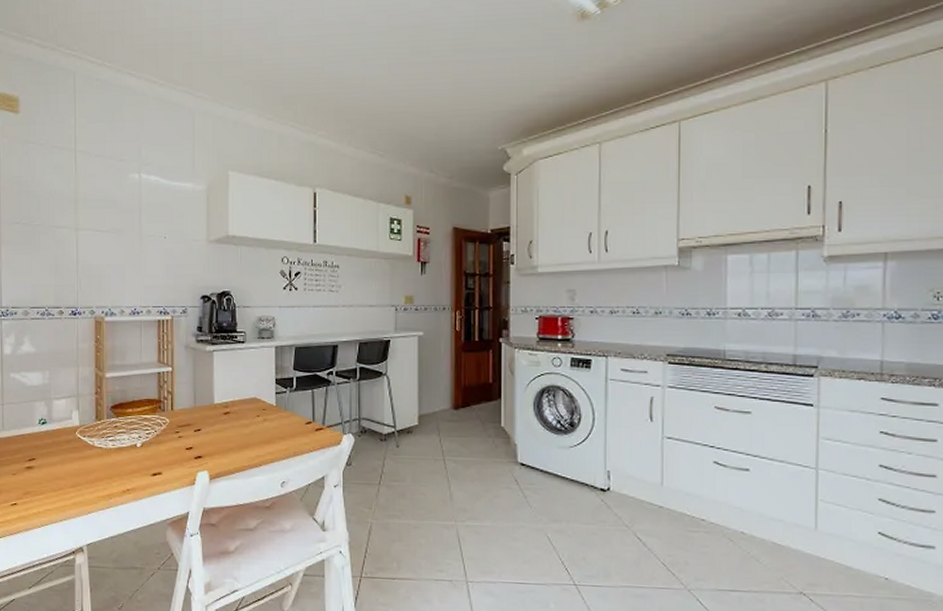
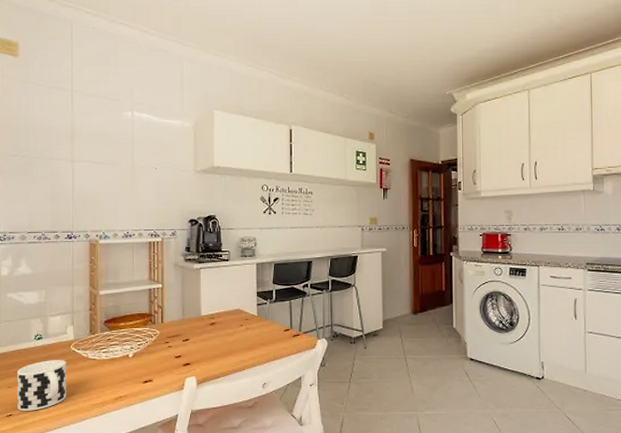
cup: none [21,447,71,501] -> present [16,360,66,411]

